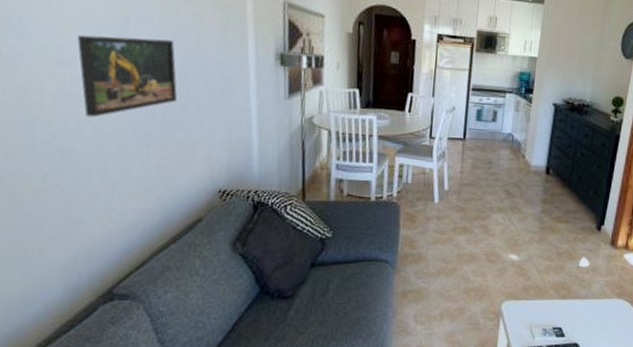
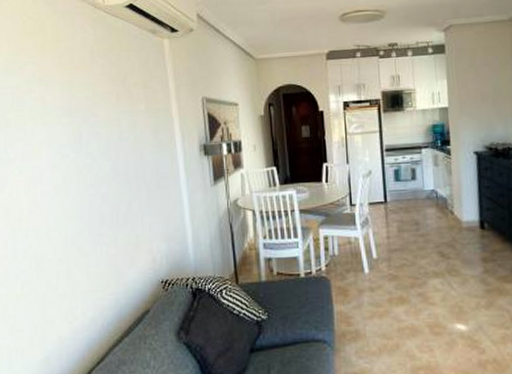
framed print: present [77,34,177,118] -> none [45,148,122,225]

